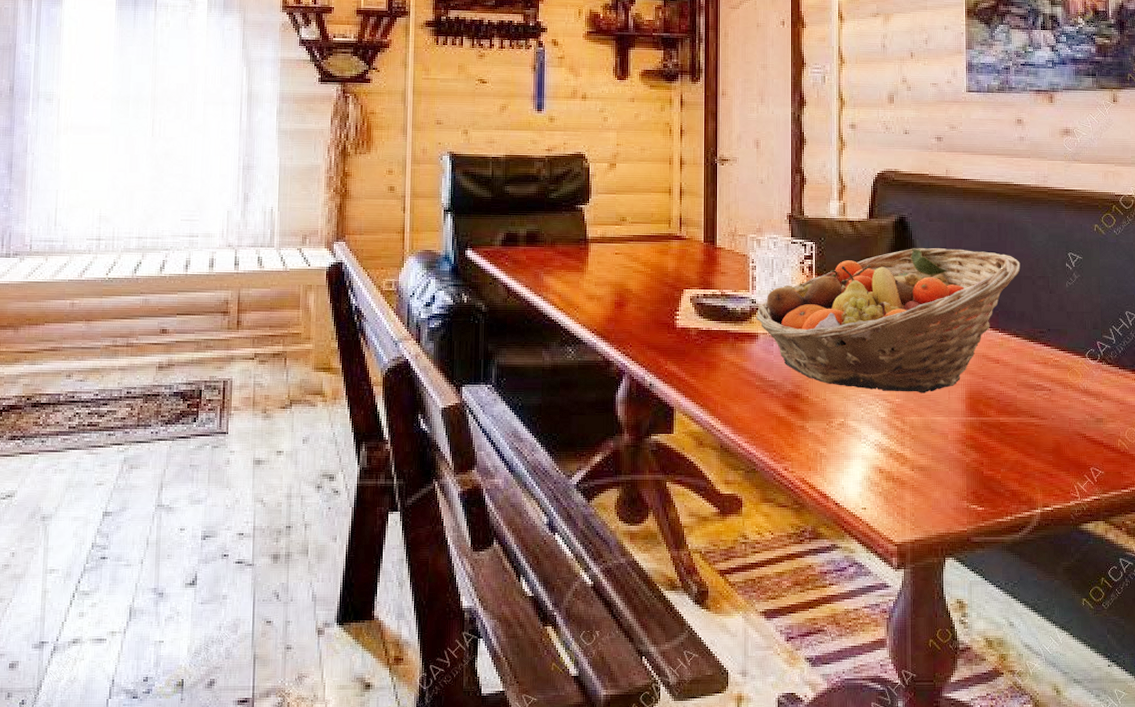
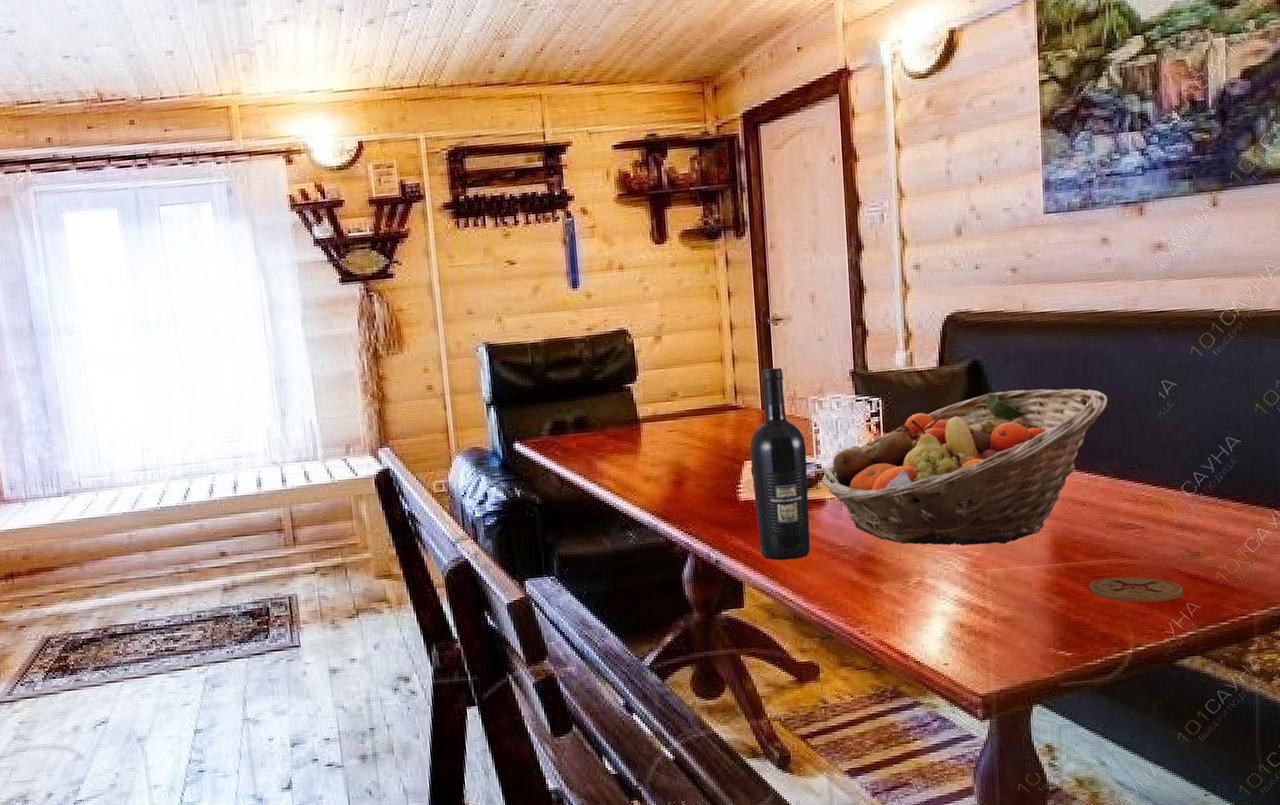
wine bottle: none [690,204,743,390] -> present [750,367,810,561]
coaster: none [999,435,1088,464] -> present [1088,576,1183,603]

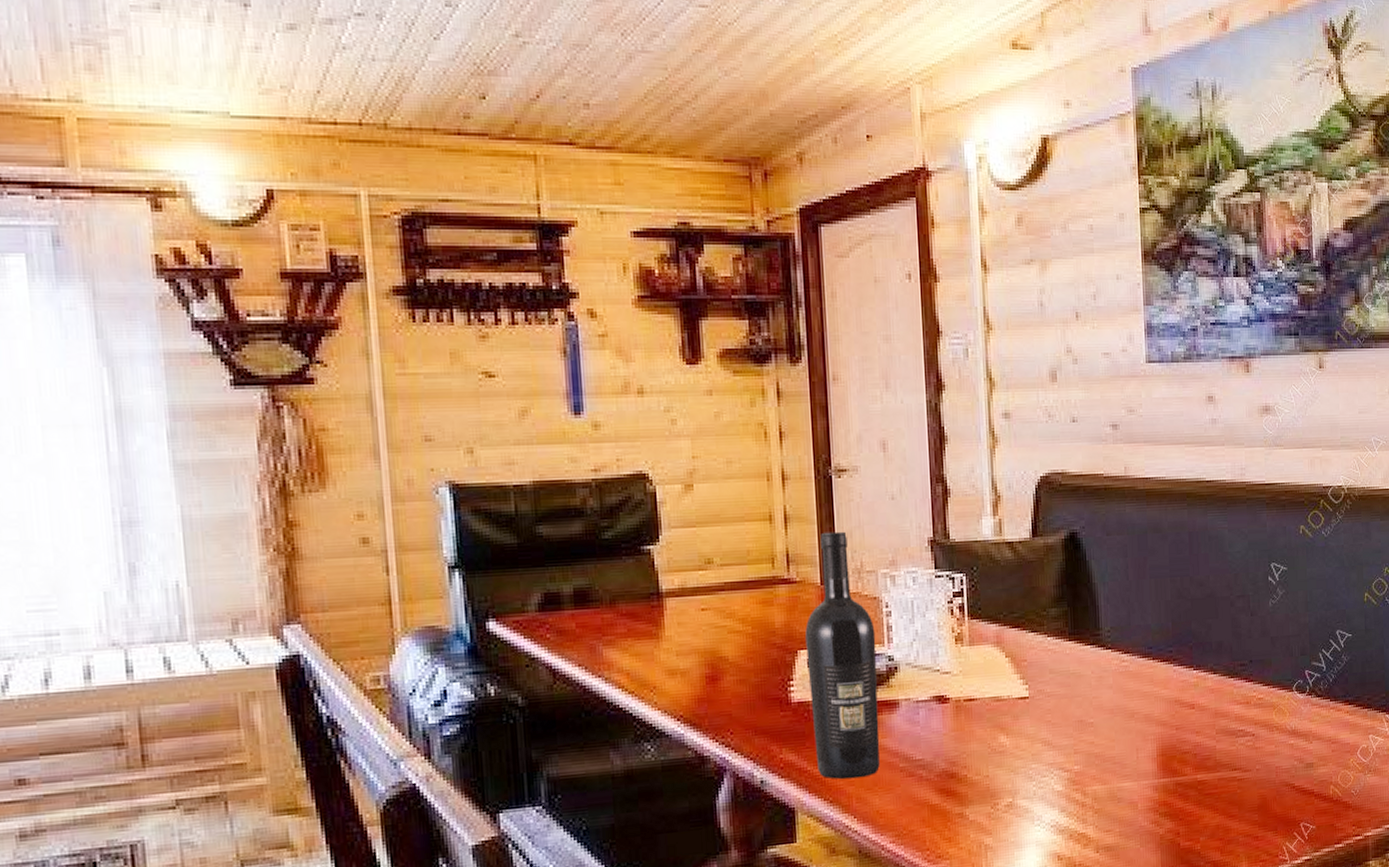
fruit basket: present [822,388,1108,545] -> none [895,568,1216,758]
coaster: present [1088,576,1183,603] -> none [1197,792,1297,824]

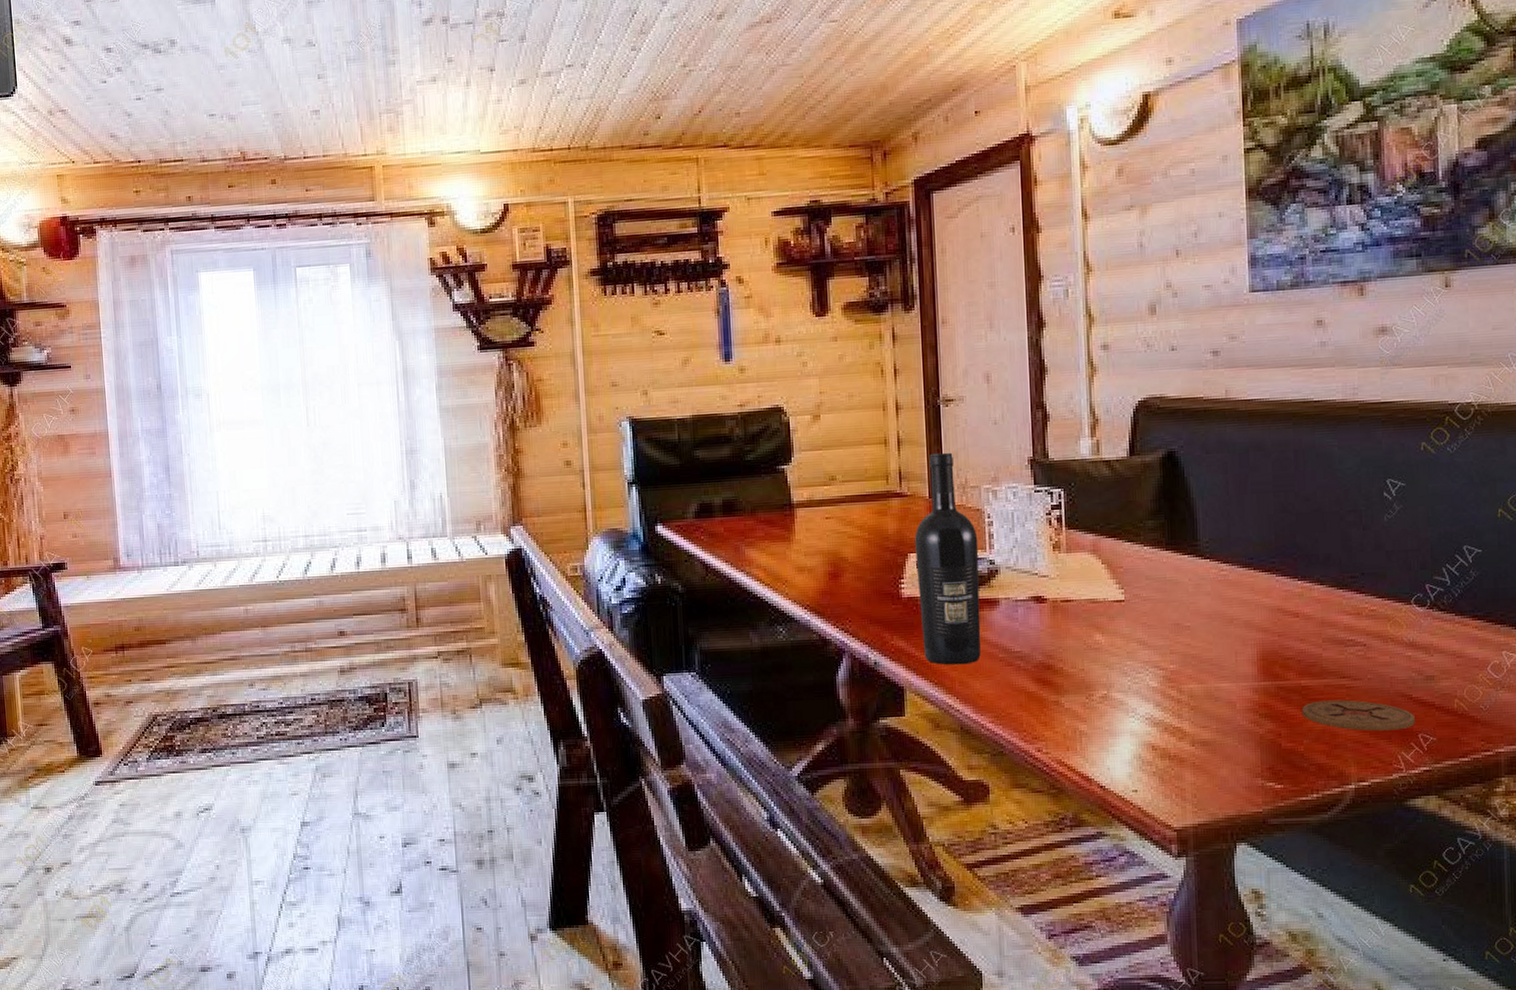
coaster: none [1197,792,1297,824] -> present [1301,700,1415,731]

